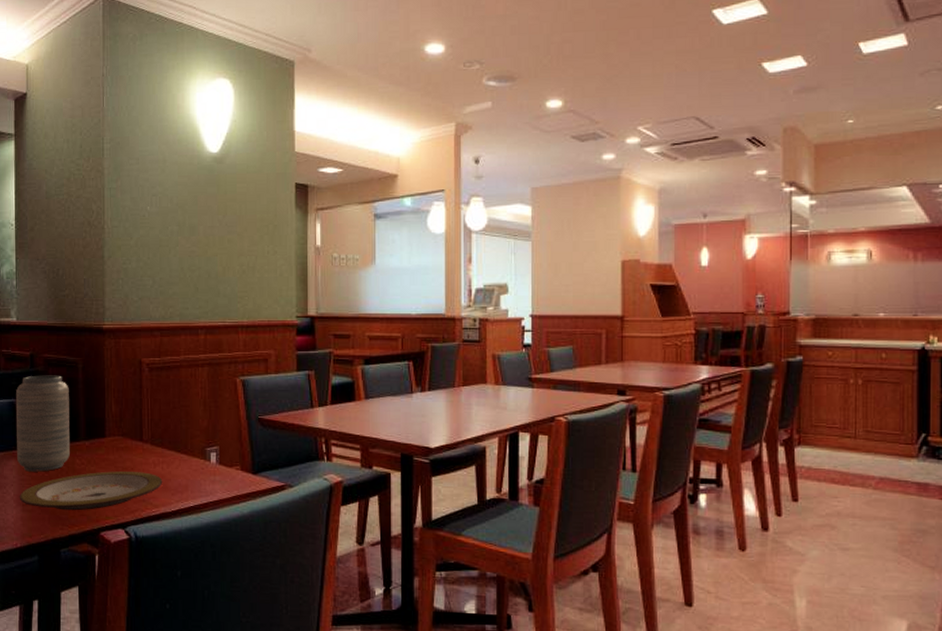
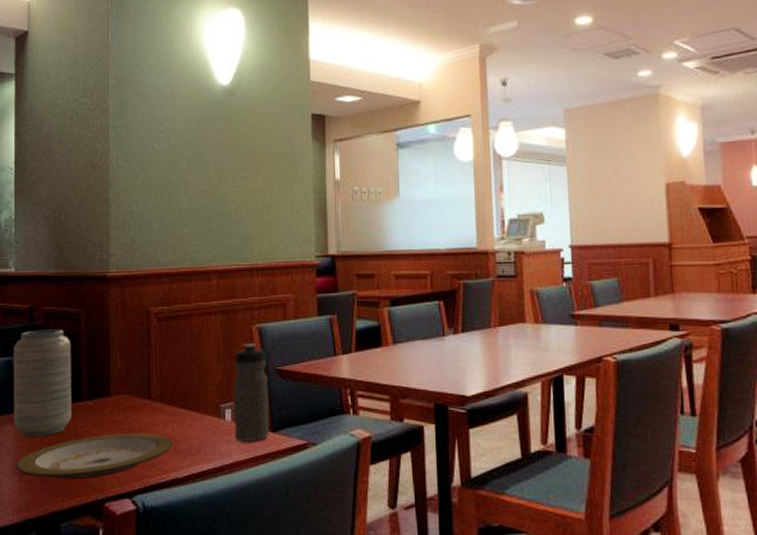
water bottle: none [218,394,250,482] -> present [233,344,269,442]

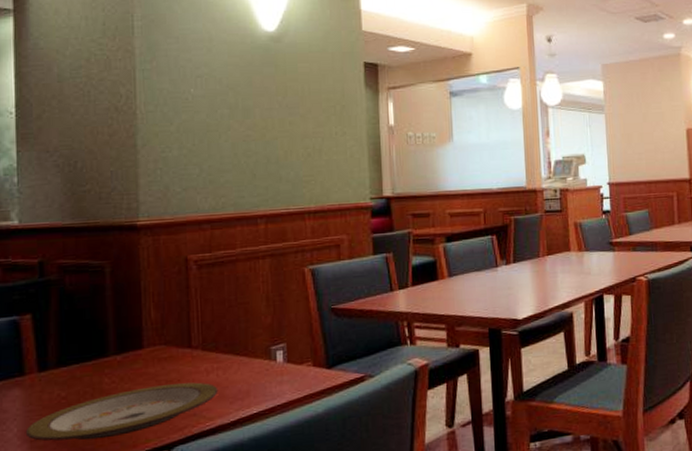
vase: present [14,329,71,437] -> none [19,283,96,401]
water bottle: present [233,344,269,442] -> none [284,285,324,381]

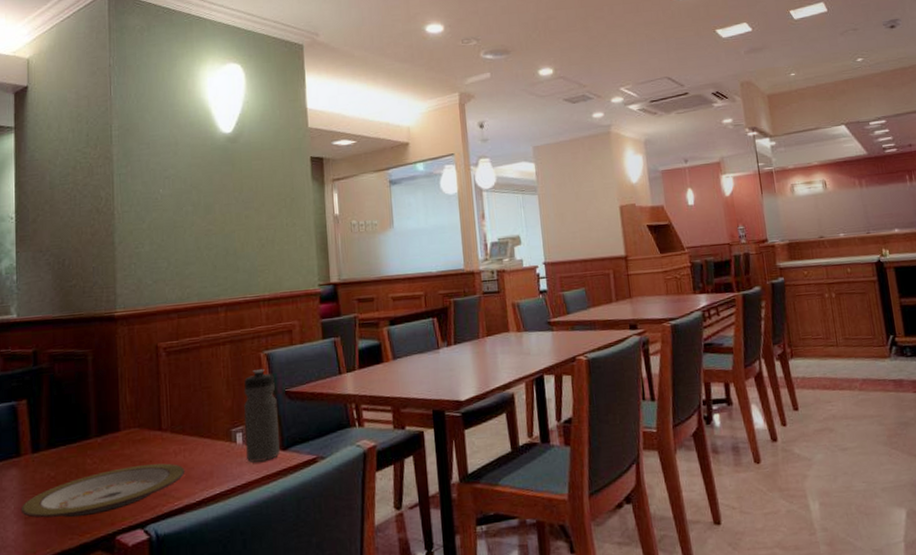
water bottle: none [284,285,324,381] -> present [243,369,280,463]

